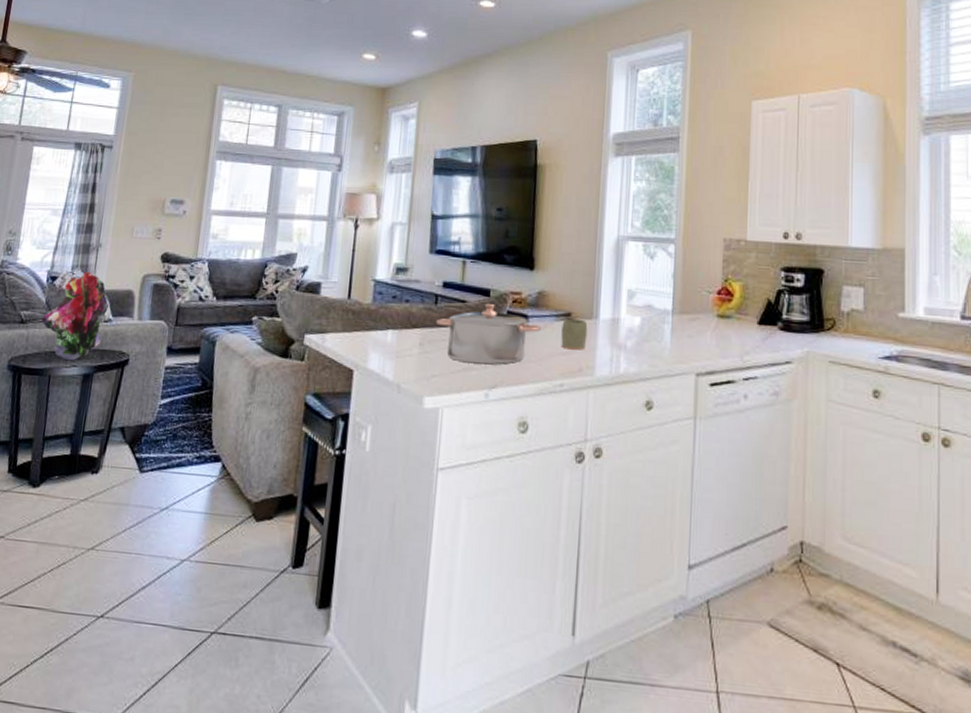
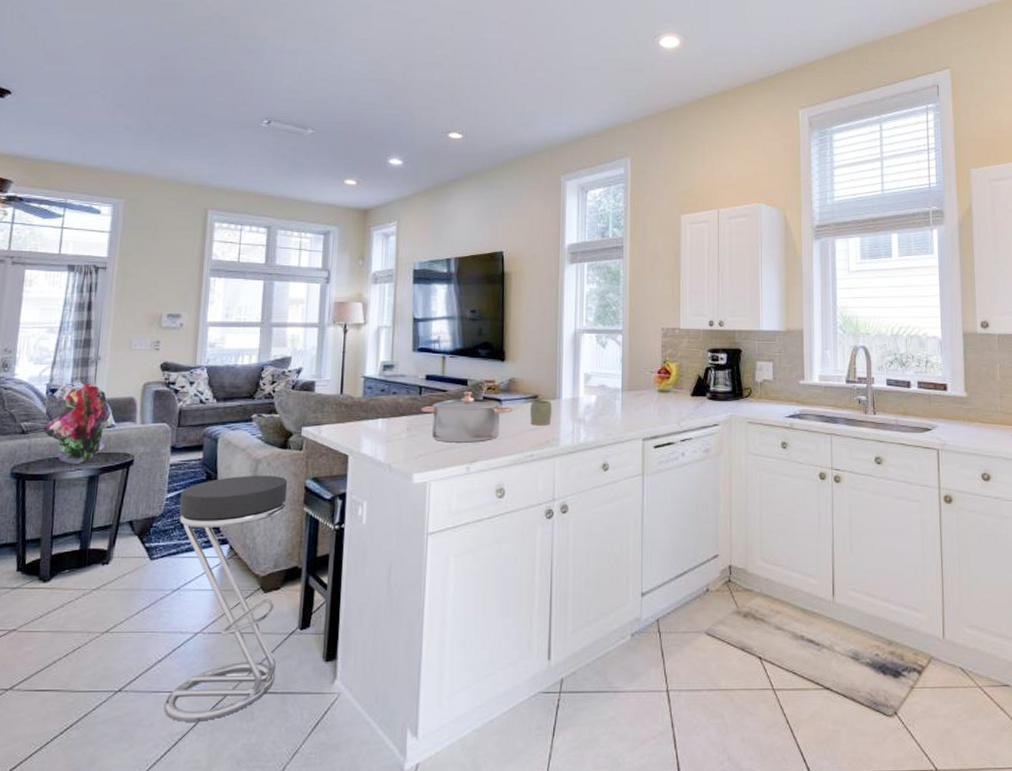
bar stool: none [145,385,287,662] -> present [164,475,288,722]

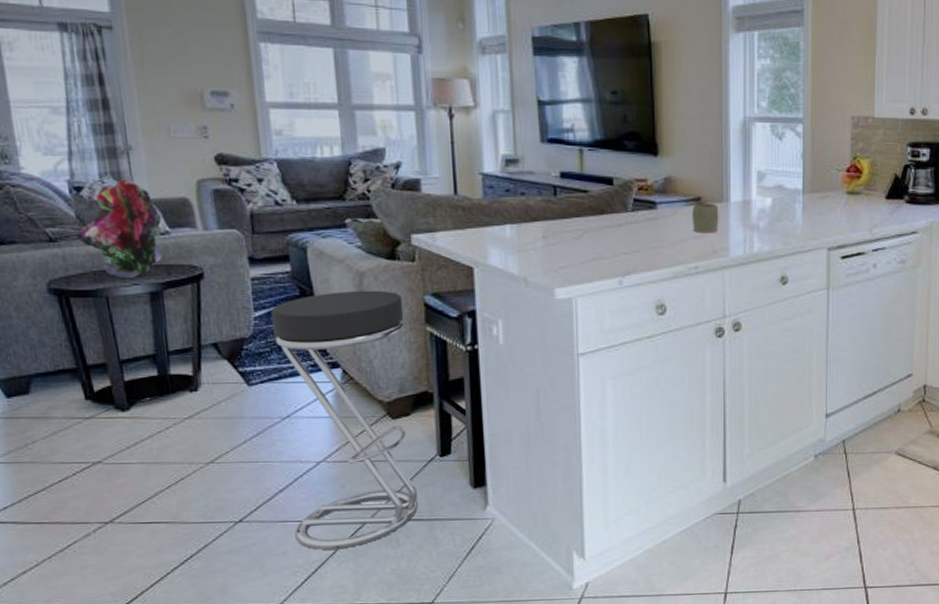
cooking pot: present [421,391,513,443] -> none [558,191,671,253]

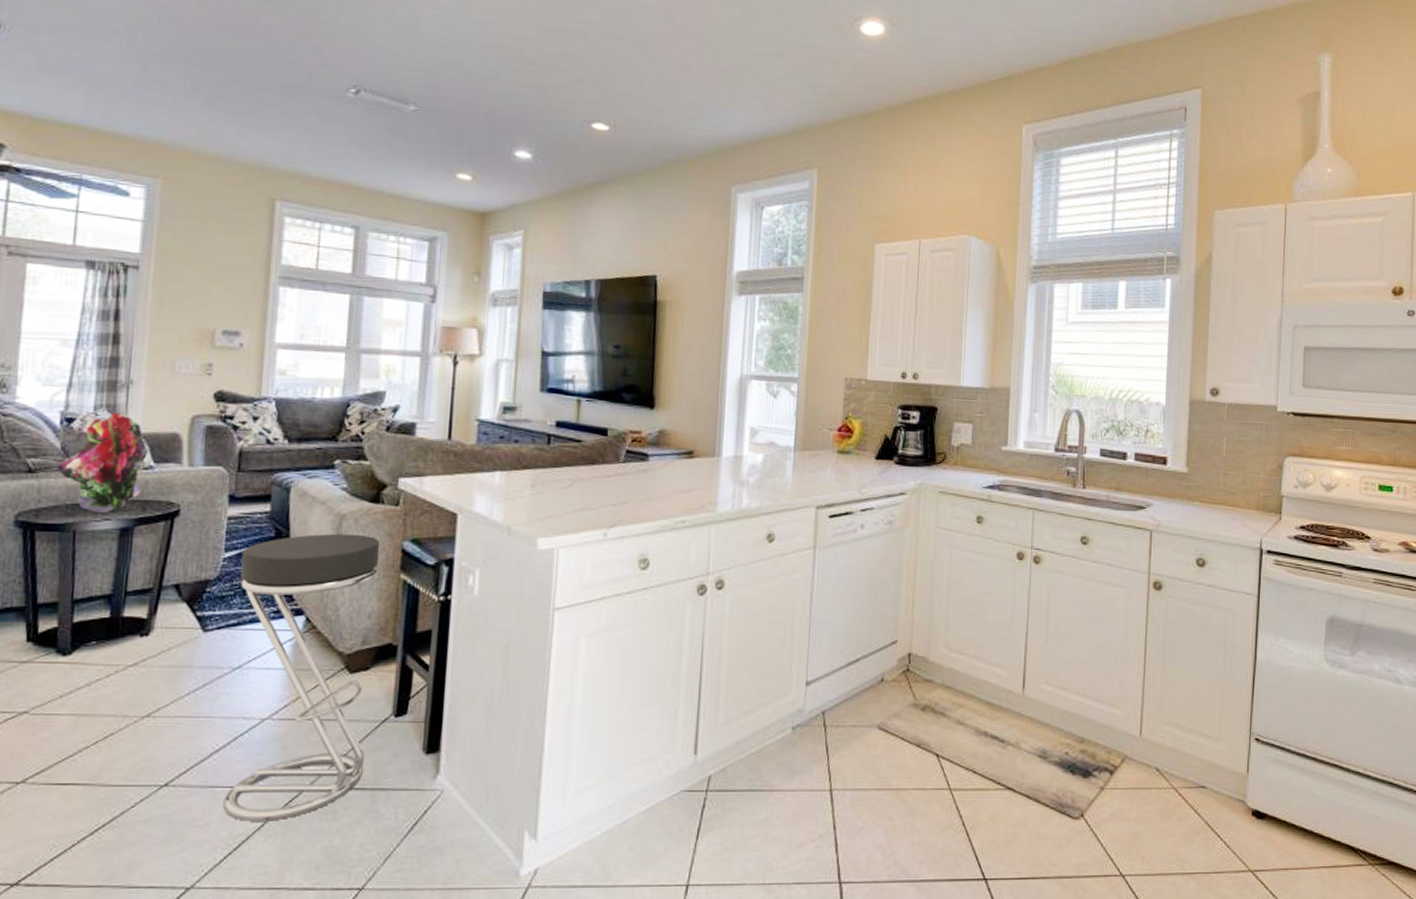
mug: present [692,203,719,233] -> none [682,456,710,487]

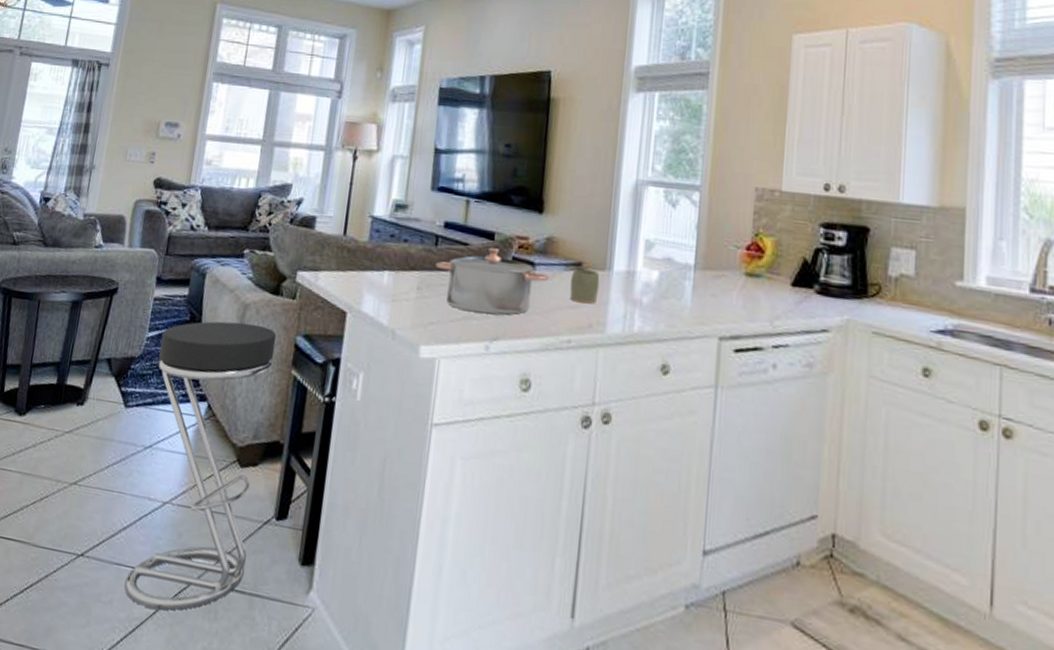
bouquet: present [57,412,148,513] -> none [33,194,100,286]
cooking pot: none [549,442,663,504] -> present [436,247,549,315]
mug: none [682,456,710,487] -> present [569,268,600,304]

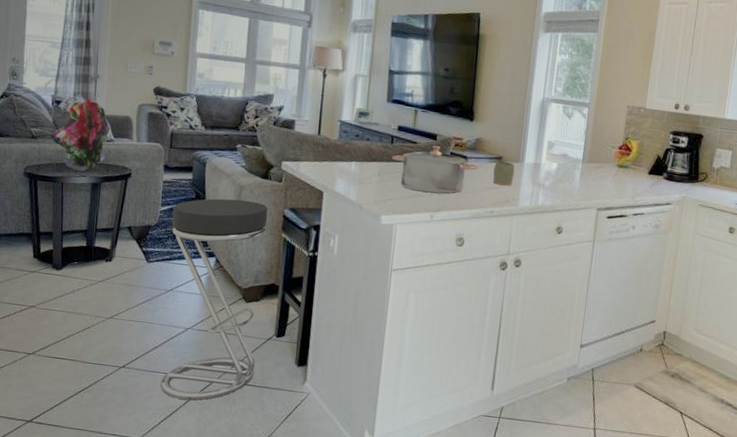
bouquet: none [33,194,100,286] -> present [50,98,110,171]

